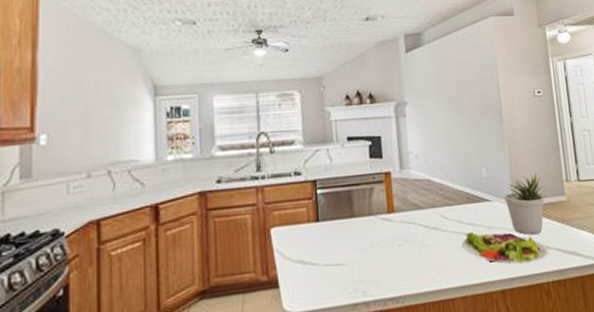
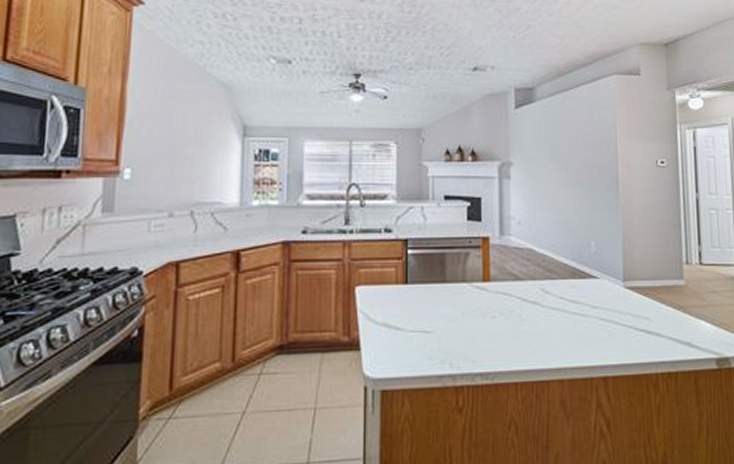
salad plate: present [462,231,549,265] -> none [562,309,661,351]
potted plant: present [504,173,545,235] -> none [614,252,660,320]

